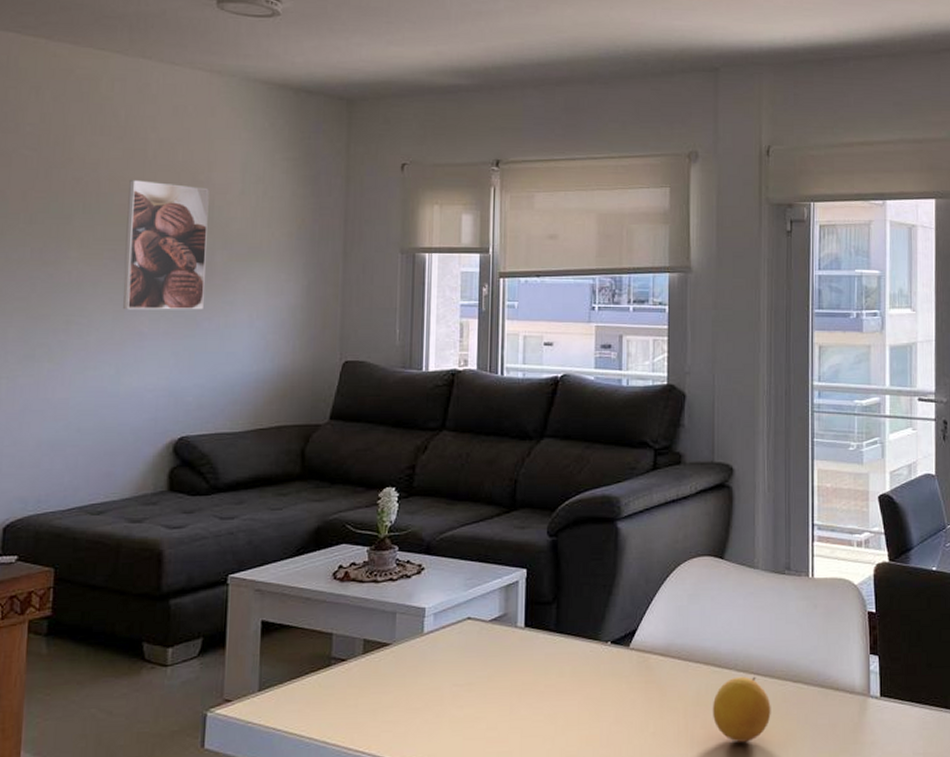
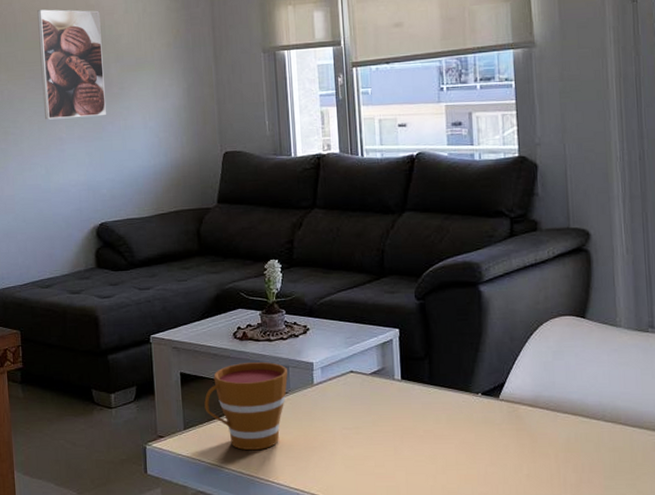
cup: none [288,607,394,714] -> present [204,362,288,450]
fruit: present [712,676,771,742] -> none [582,426,642,486]

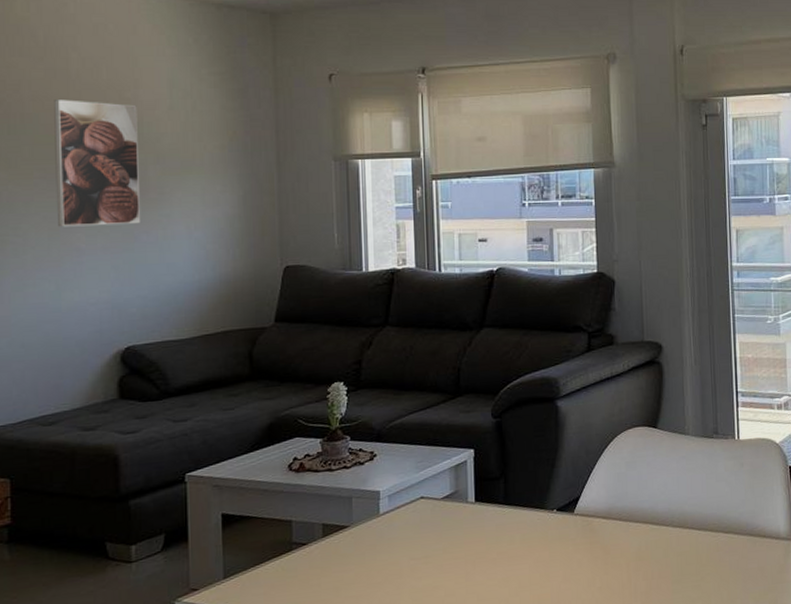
cup: present [204,362,288,450] -> none [250,494,350,595]

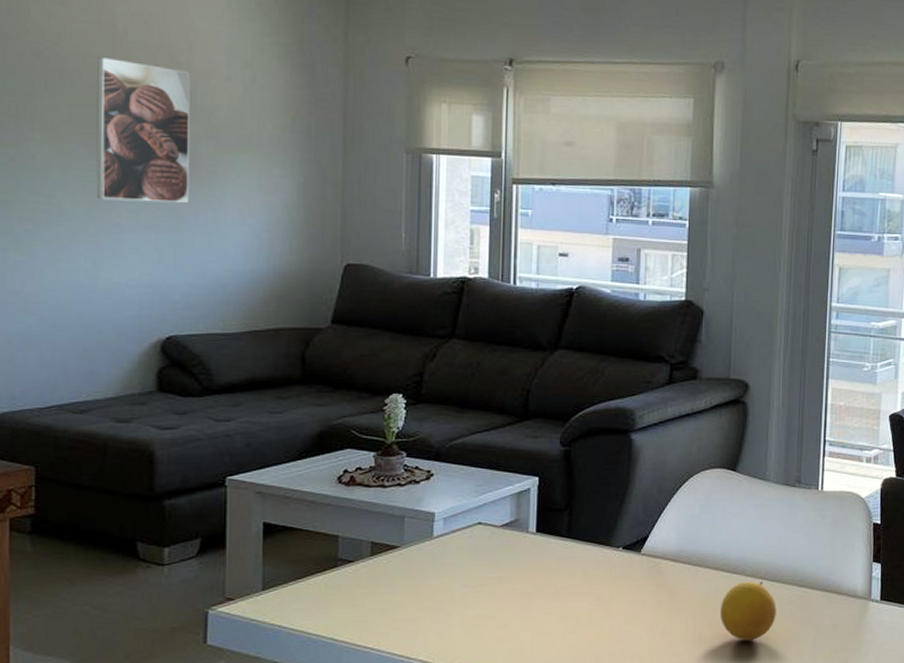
fruit: none [652,531,706,590] -> present [719,581,777,641]

